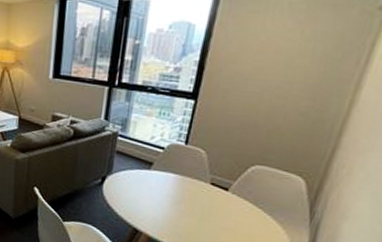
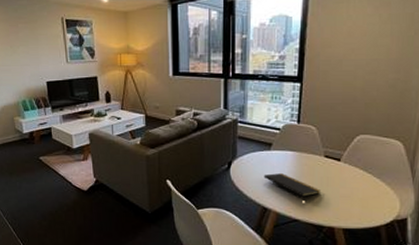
notepad: none [139,194,200,228] -> present [263,173,320,201]

